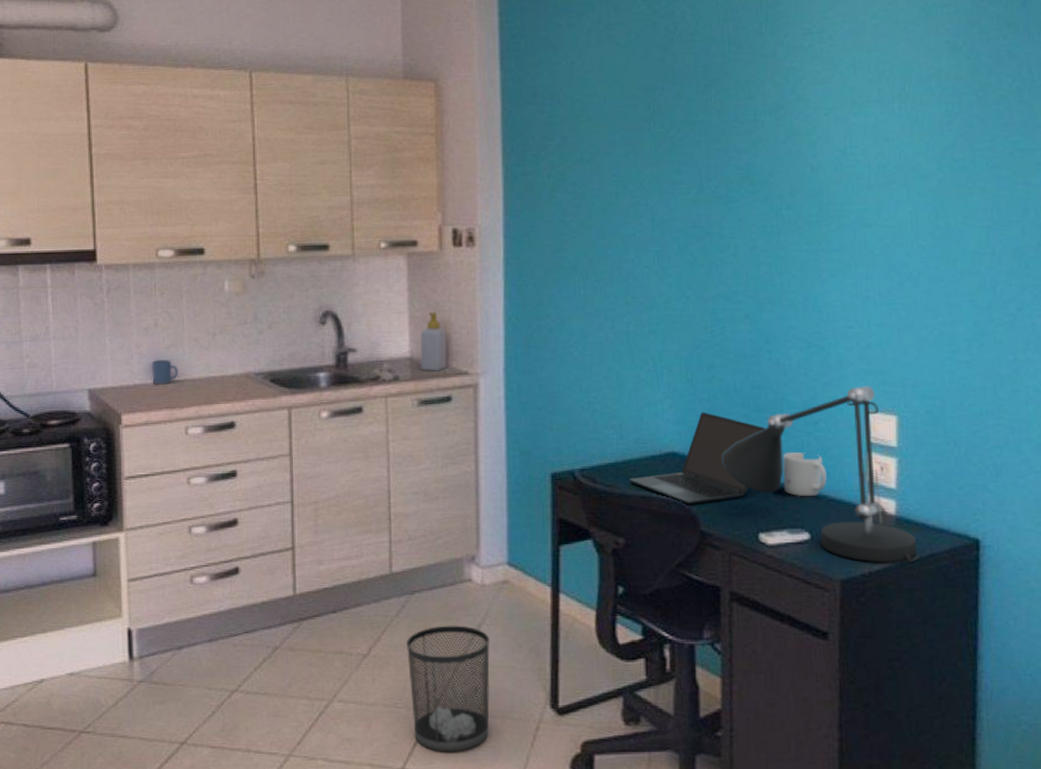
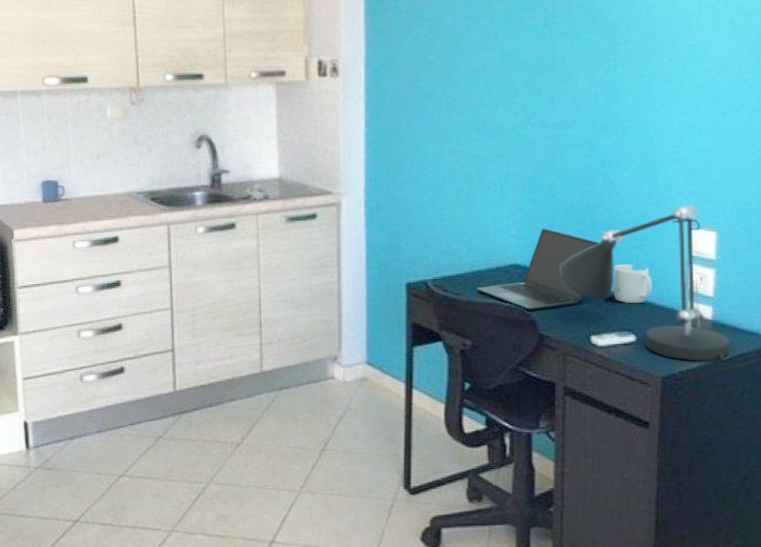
waste bin: present [407,625,490,752] -> none [276,417,350,527]
soap bottle: present [420,311,447,372] -> none [287,136,313,191]

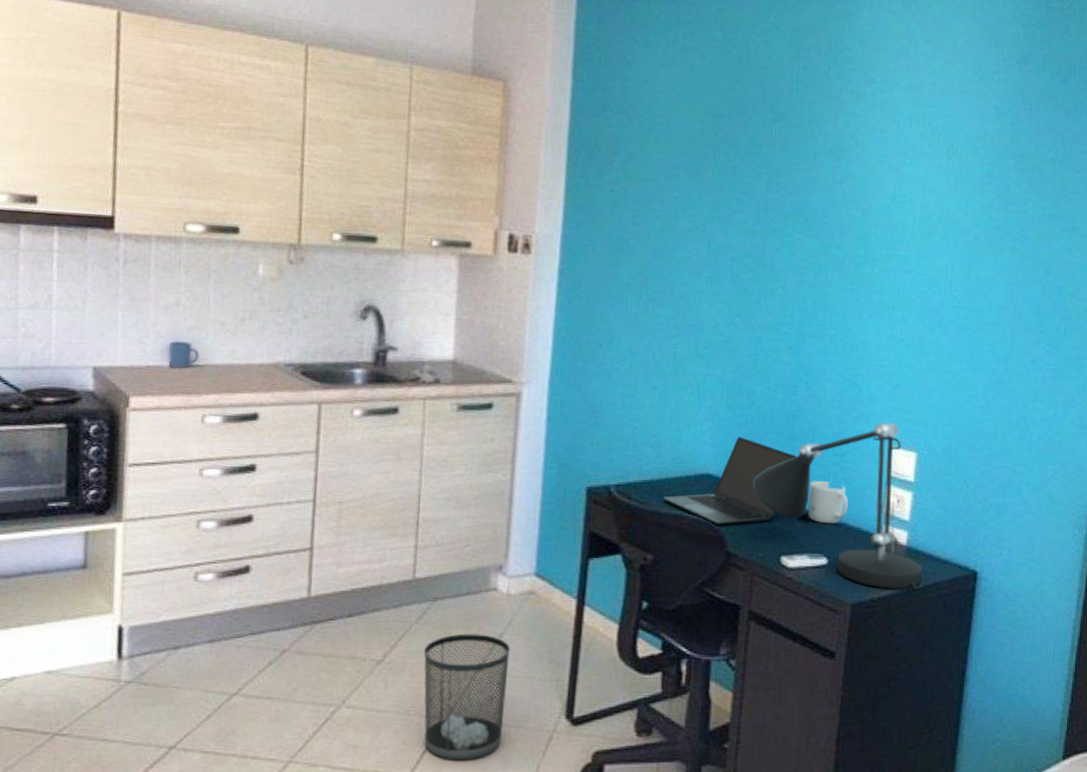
waste bin: none [276,417,350,527] -> present [424,633,510,761]

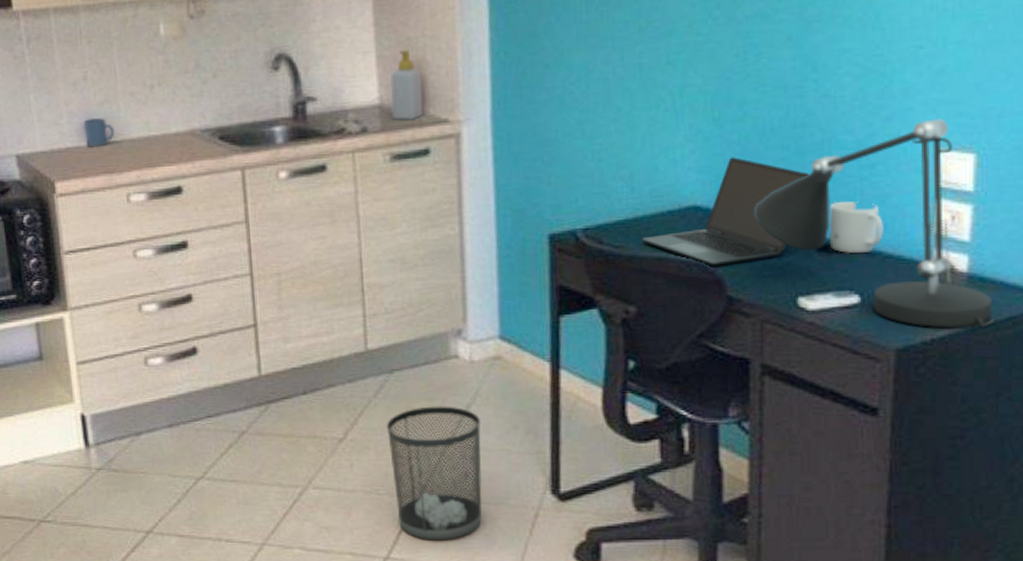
soap bottle: none [463,316,494,378] -> present [390,49,424,121]

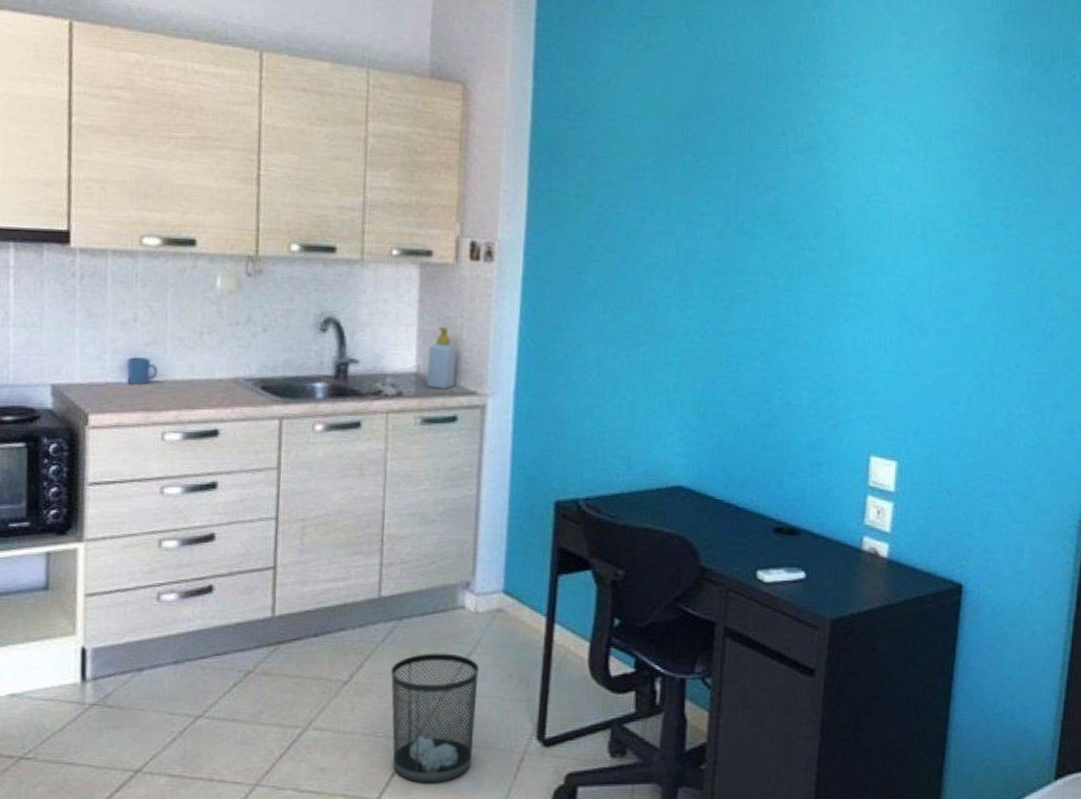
laptop: present [641,157,808,266] -> none [633,447,771,540]
desk lamp: present [753,118,996,329] -> none [726,430,907,605]
mug: present [829,201,884,254] -> none [784,491,826,537]

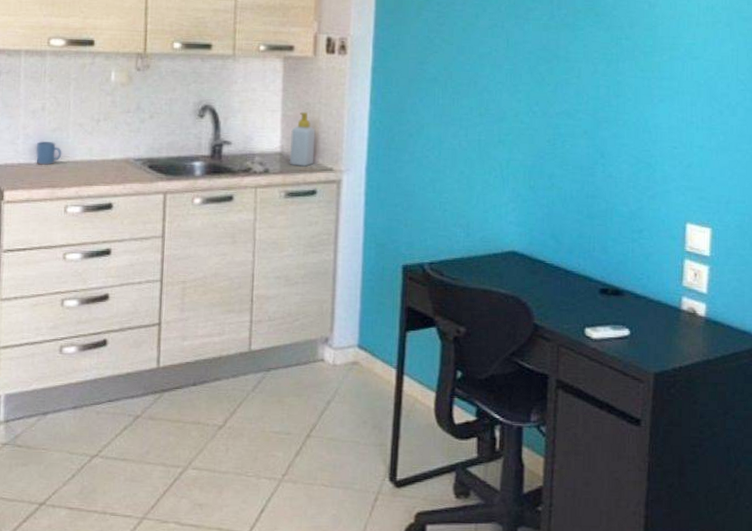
waste bin: present [391,653,479,783] -> none [260,401,337,519]

